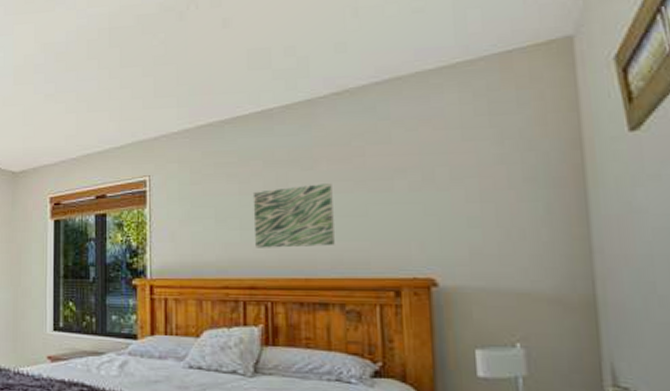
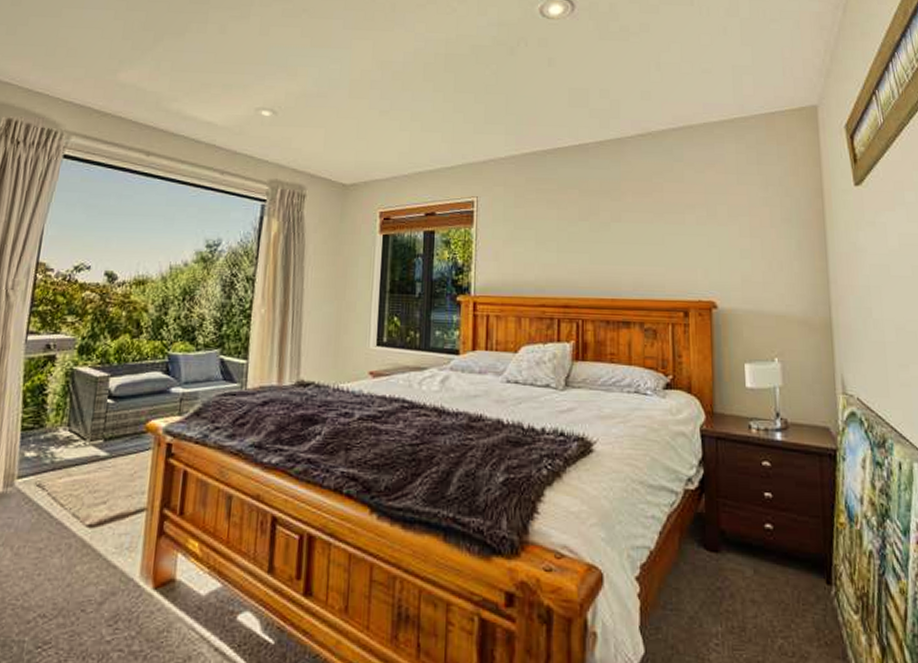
wall art: present [252,183,335,248] -> none [569,214,637,270]

